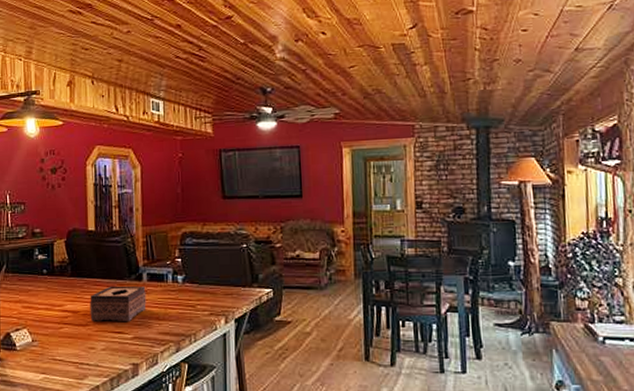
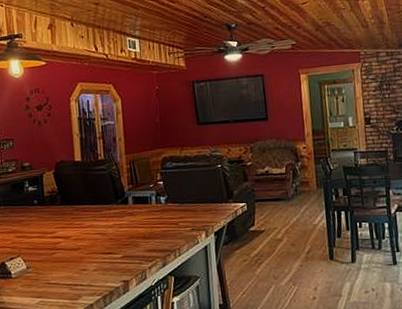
tissue box: present [90,285,146,322] -> none [80,209,133,245]

